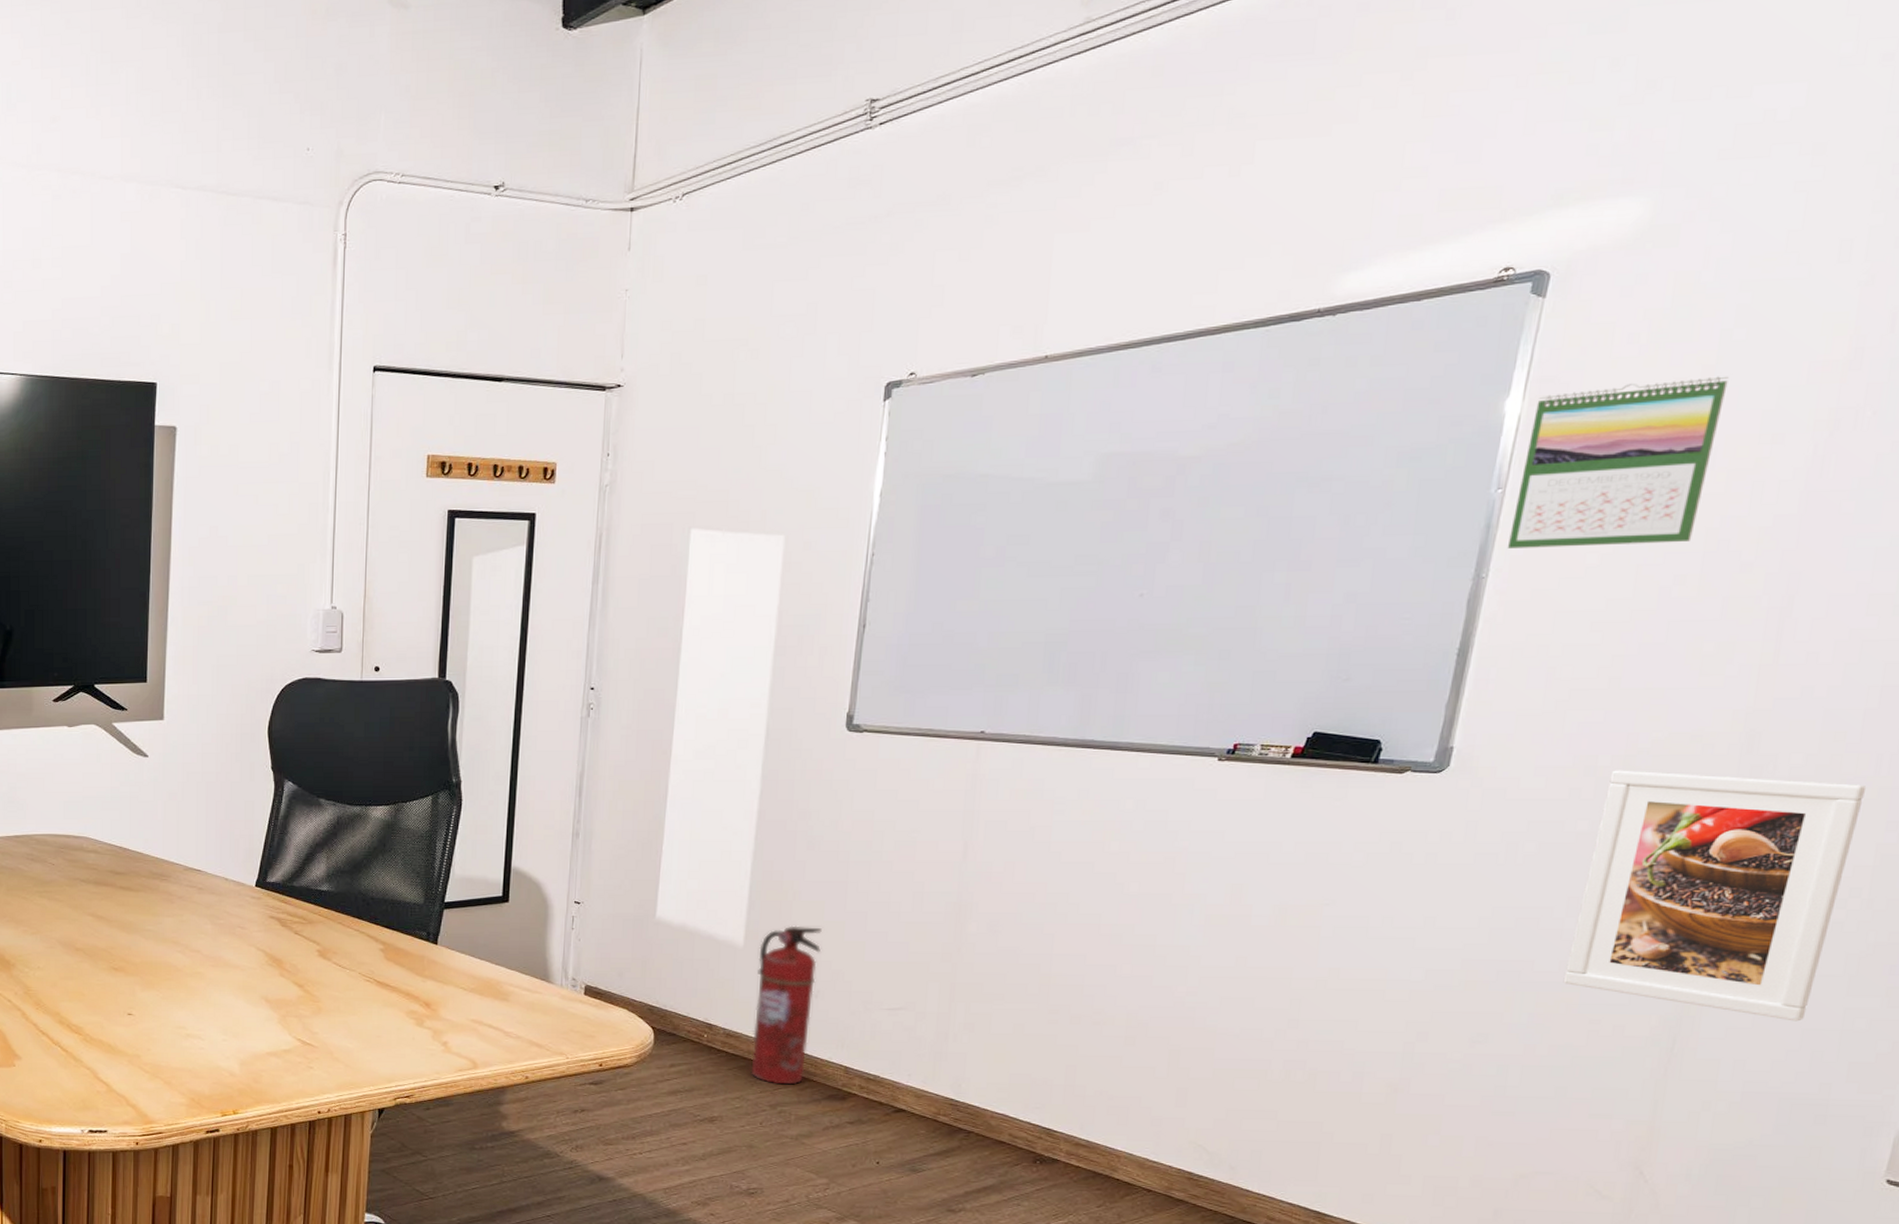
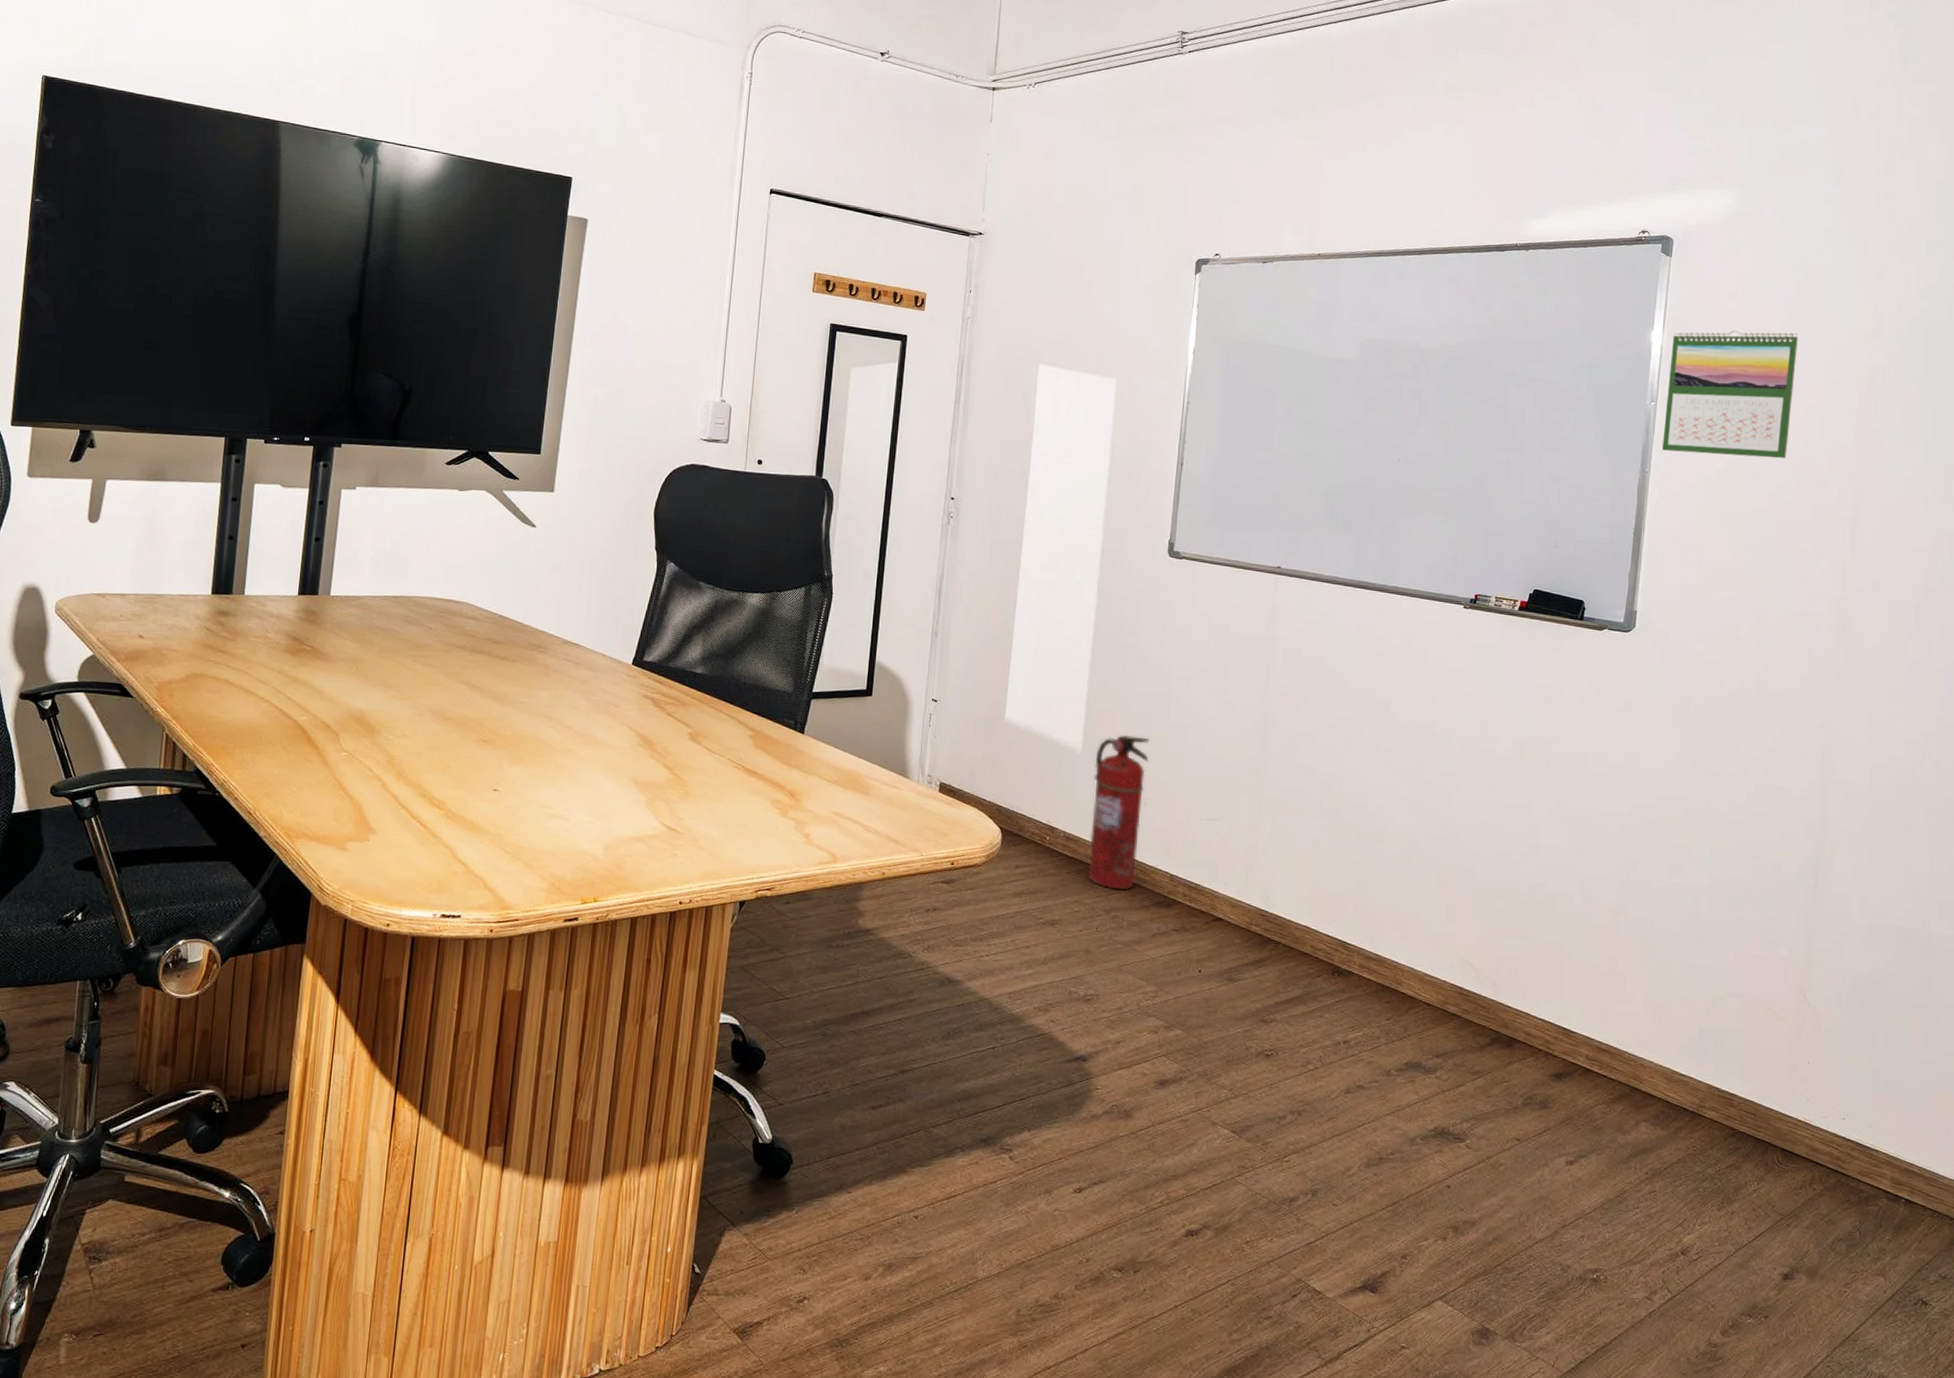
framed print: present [1563,770,1865,1022] -> none [1732,640,1924,864]

